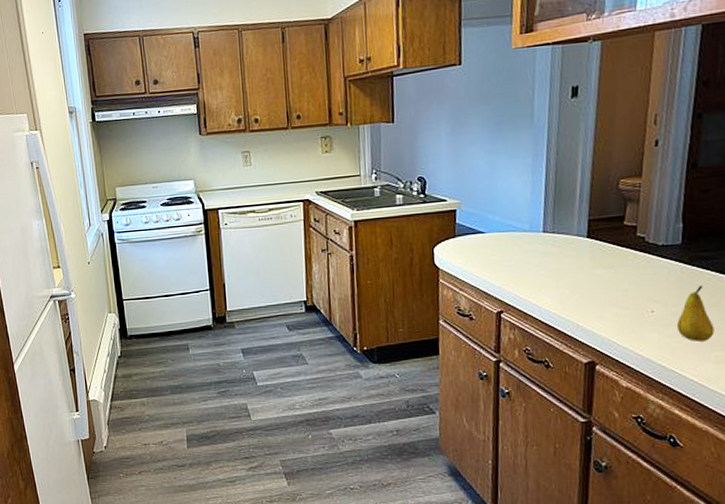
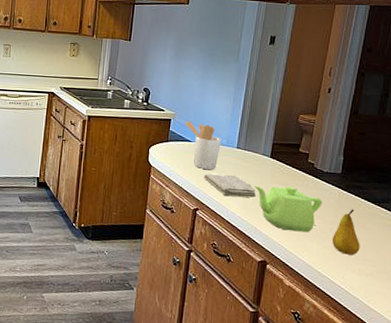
utensil holder: none [473,208,523,264] -> present [184,120,222,171]
washcloth: none [505,265,575,292] -> present [204,173,257,198]
teapot: none [569,269,660,322] -> present [254,185,322,233]

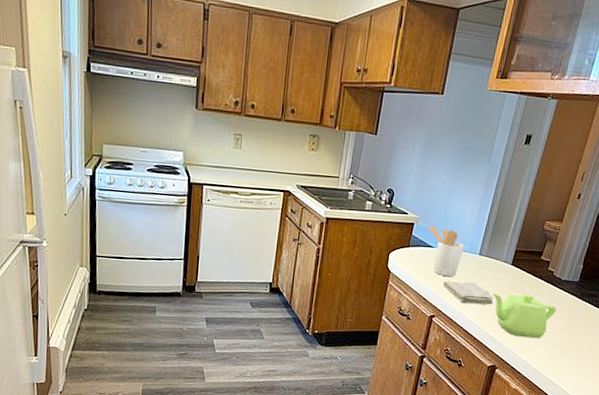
fruit: present [333,209,360,255] -> none [561,316,587,360]

